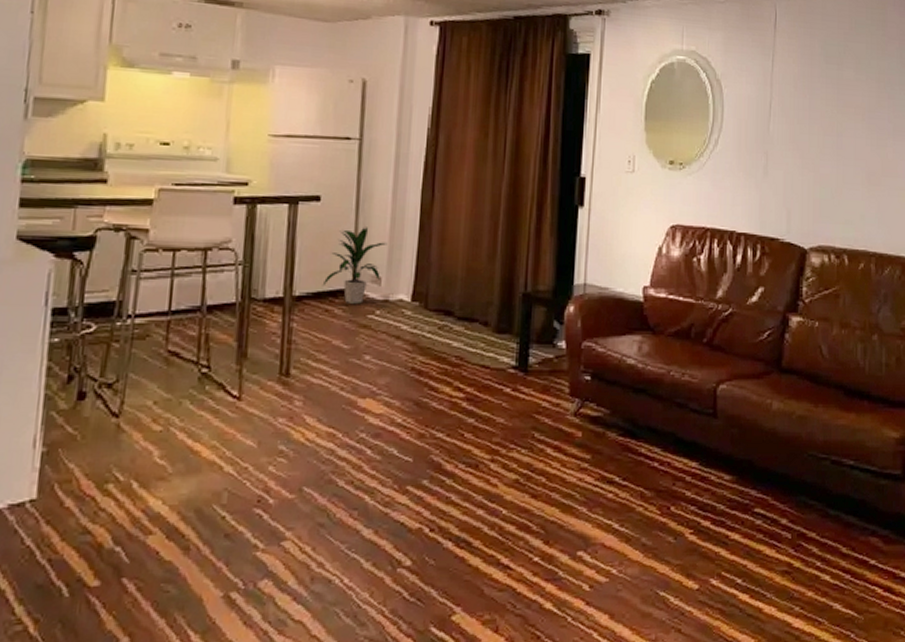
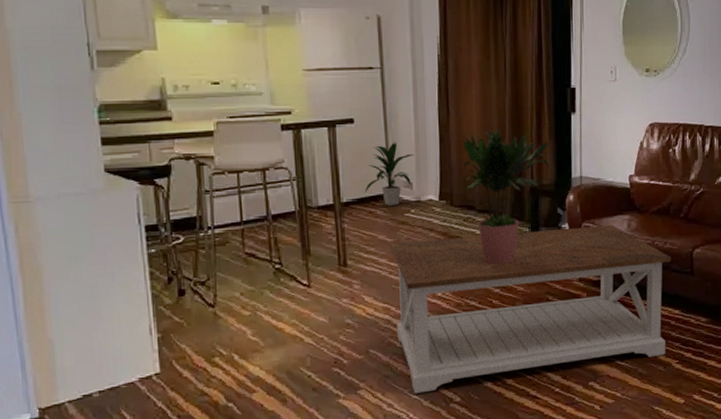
coffee table: none [340,346,690,551] -> present [391,224,671,394]
potted plant: none [445,218,550,387] -> present [462,128,550,265]

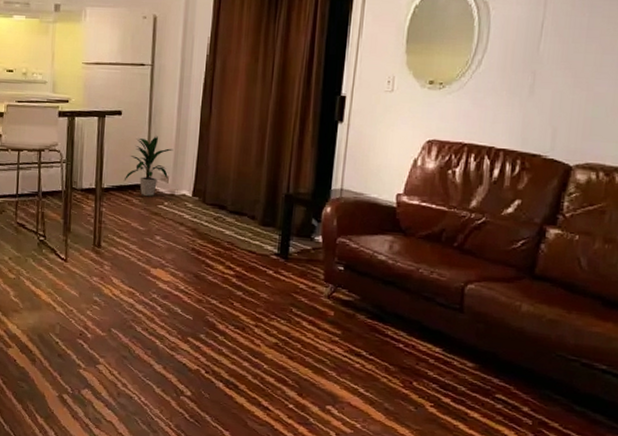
coffee table: present [391,224,671,394] -> none [138,231,437,394]
potted plant: present [462,128,550,265] -> none [219,131,311,268]

